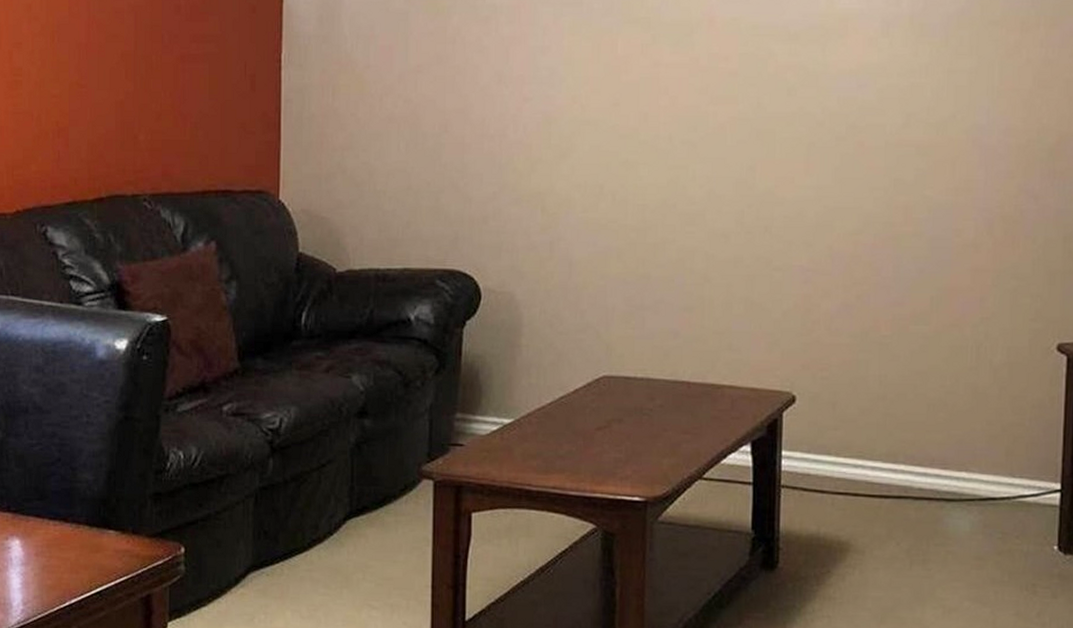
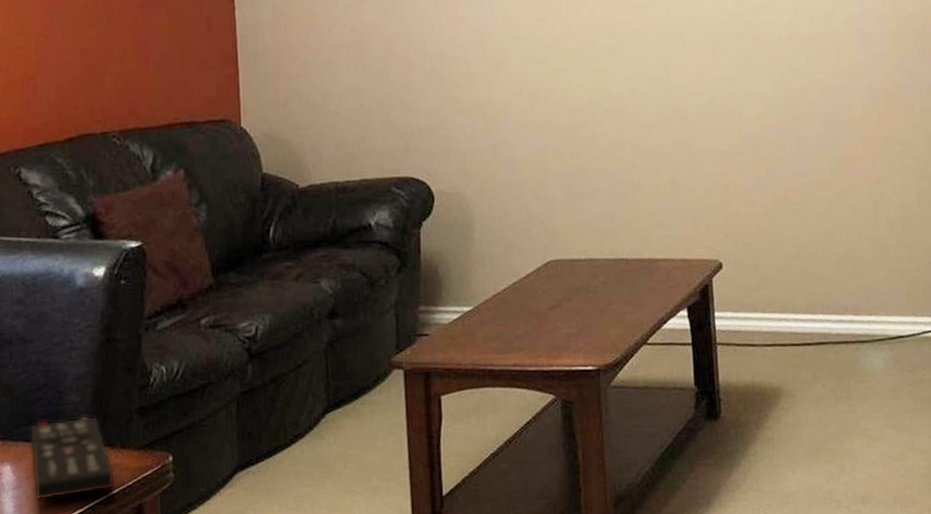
remote control: none [40,496,125,580] -> present [29,416,116,500]

